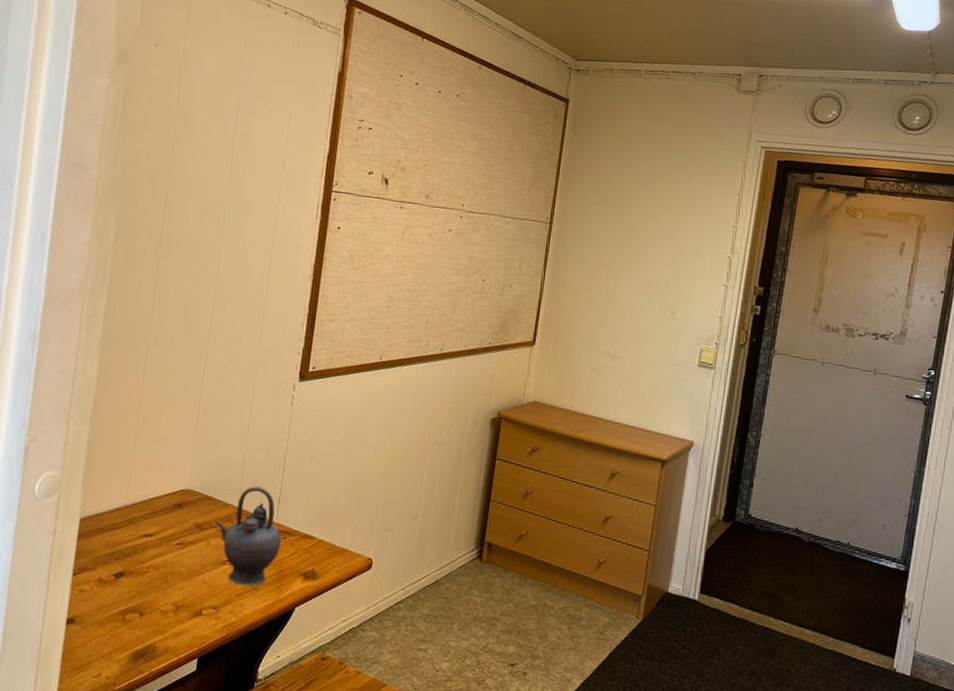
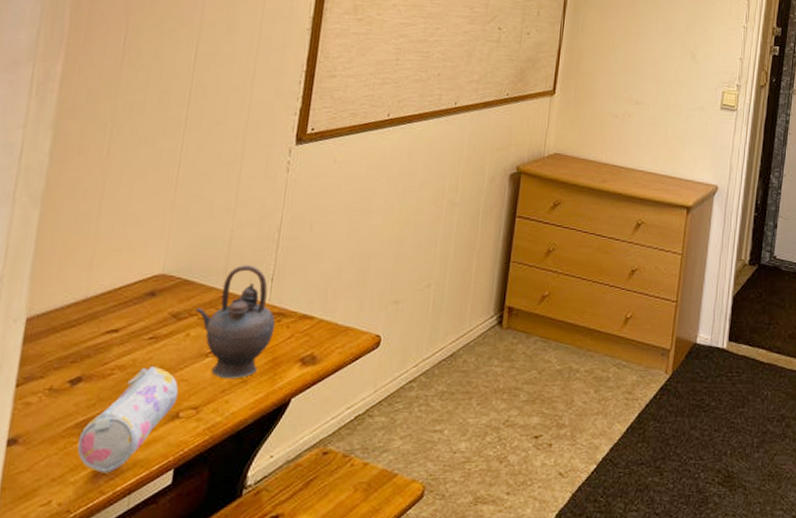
pencil case: none [121,568,201,656] -> present [77,365,179,473]

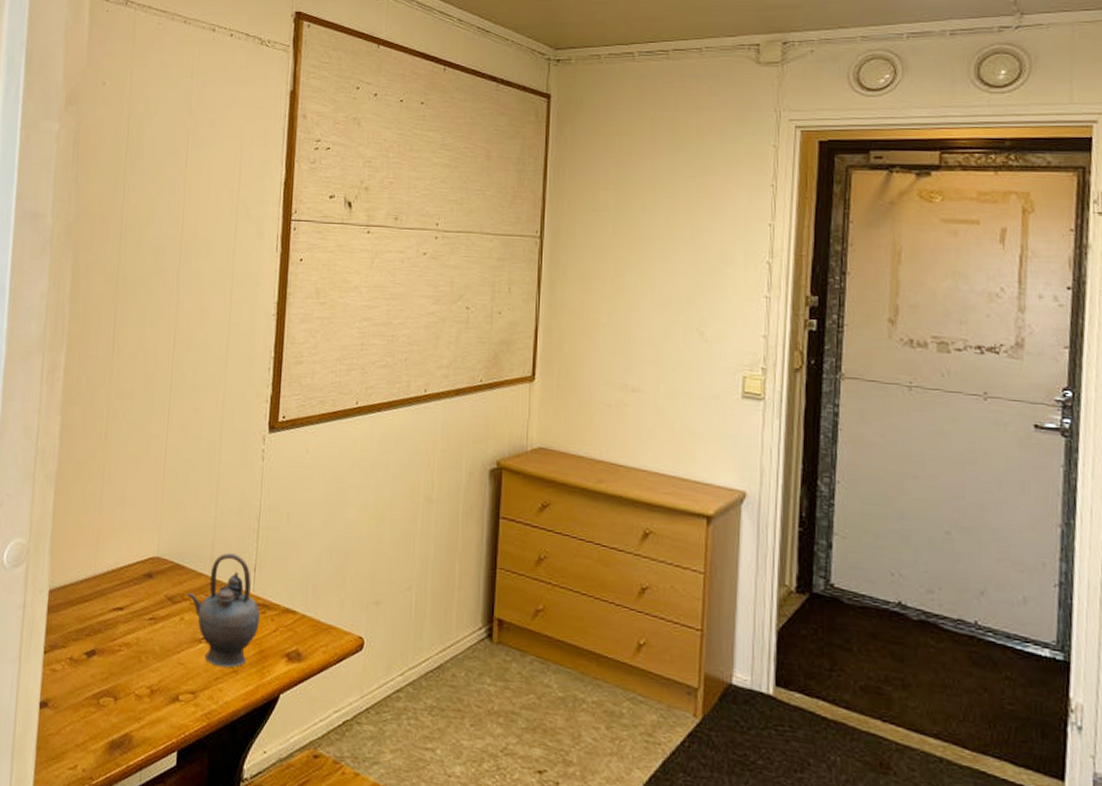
pencil case: present [77,365,179,473] -> none [95,646,177,746]

